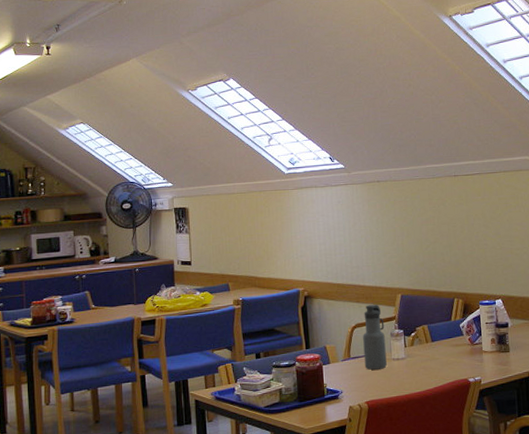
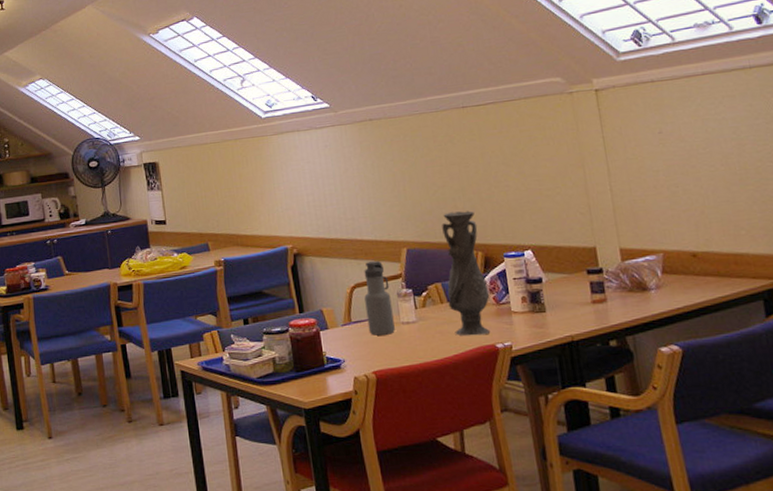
vase: none [431,264,466,372] -> present [442,210,491,336]

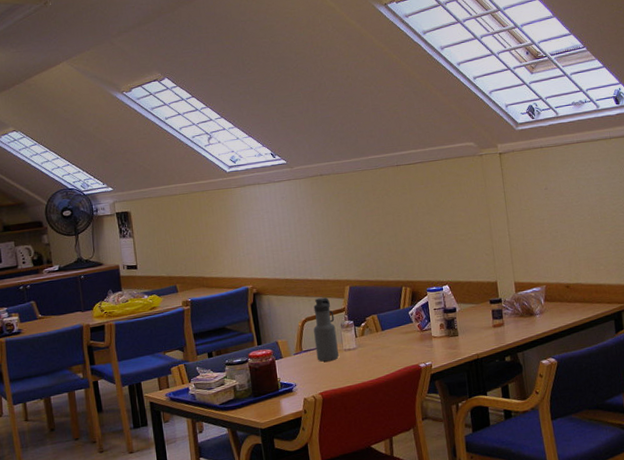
vase: present [442,210,491,336] -> none [378,253,416,359]

